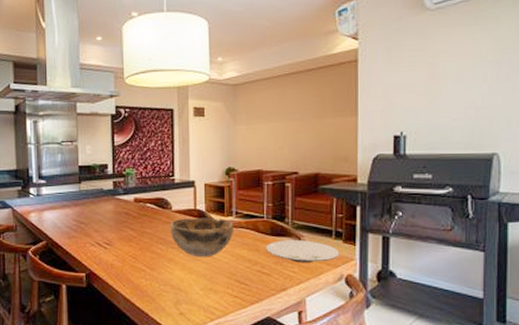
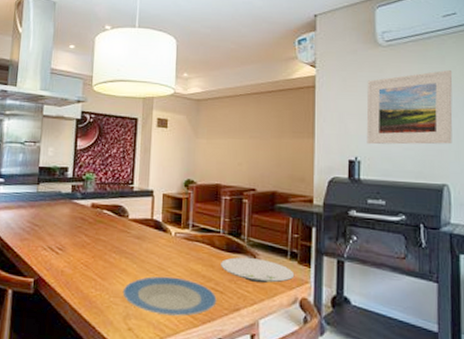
decorative bowl: present [171,218,233,258] -> none [125,227,189,270]
plate: none [171,263,264,299] -> present [122,276,217,317]
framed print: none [412,29,507,118] -> present [366,69,453,145]

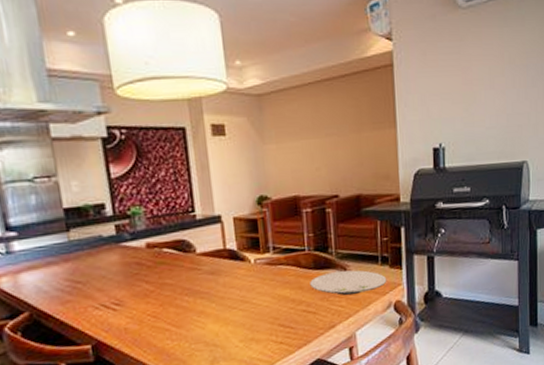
plate: present [122,276,217,317] -> none [204,307,311,351]
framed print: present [366,69,453,145] -> none [448,32,532,128]

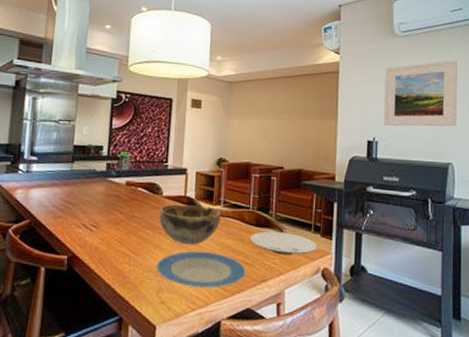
decorative bowl: none [196,256,272,305] -> present [159,204,221,245]
plate: none [204,307,311,351] -> present [156,250,246,289]
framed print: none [448,32,532,128] -> present [383,59,458,127]

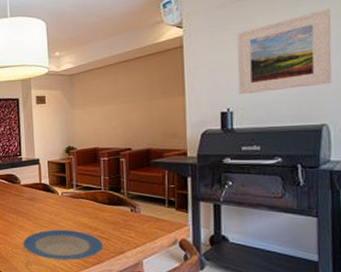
decorative bowl: present [159,204,221,245] -> none [20,190,75,225]
plate: present [250,231,318,256] -> none [104,209,173,229]

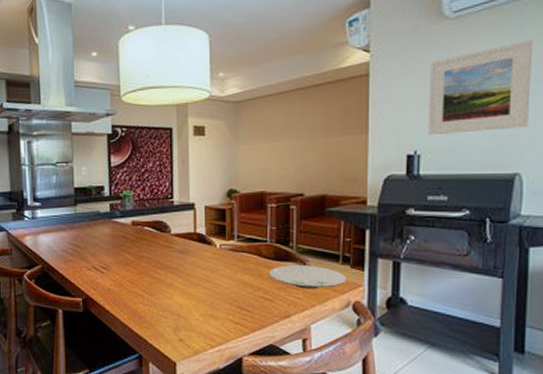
plate: present [22,229,104,260] -> none [170,288,267,325]
plate: none [104,209,173,229] -> present [269,265,347,290]

